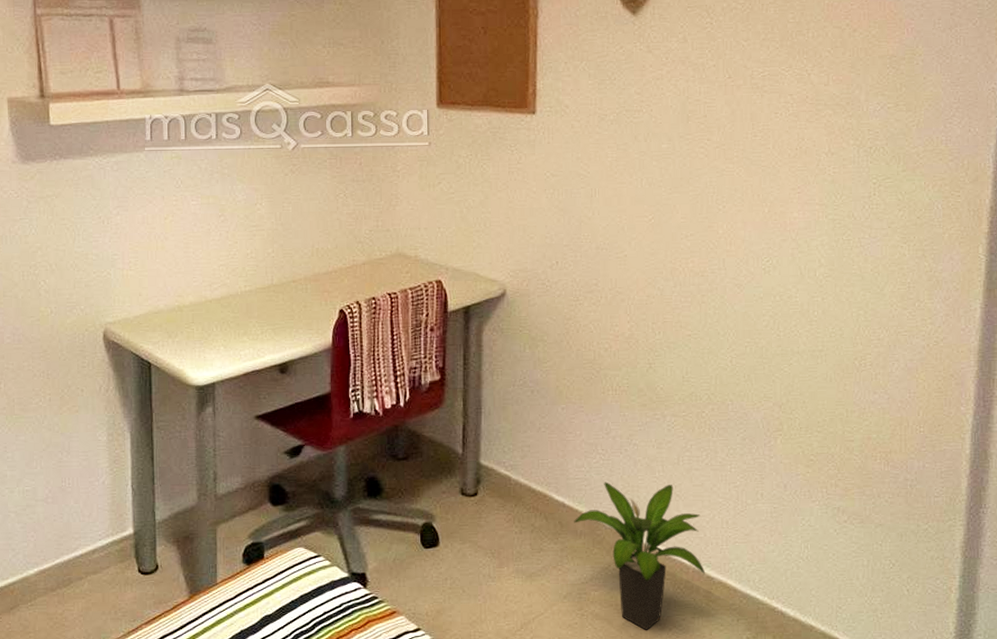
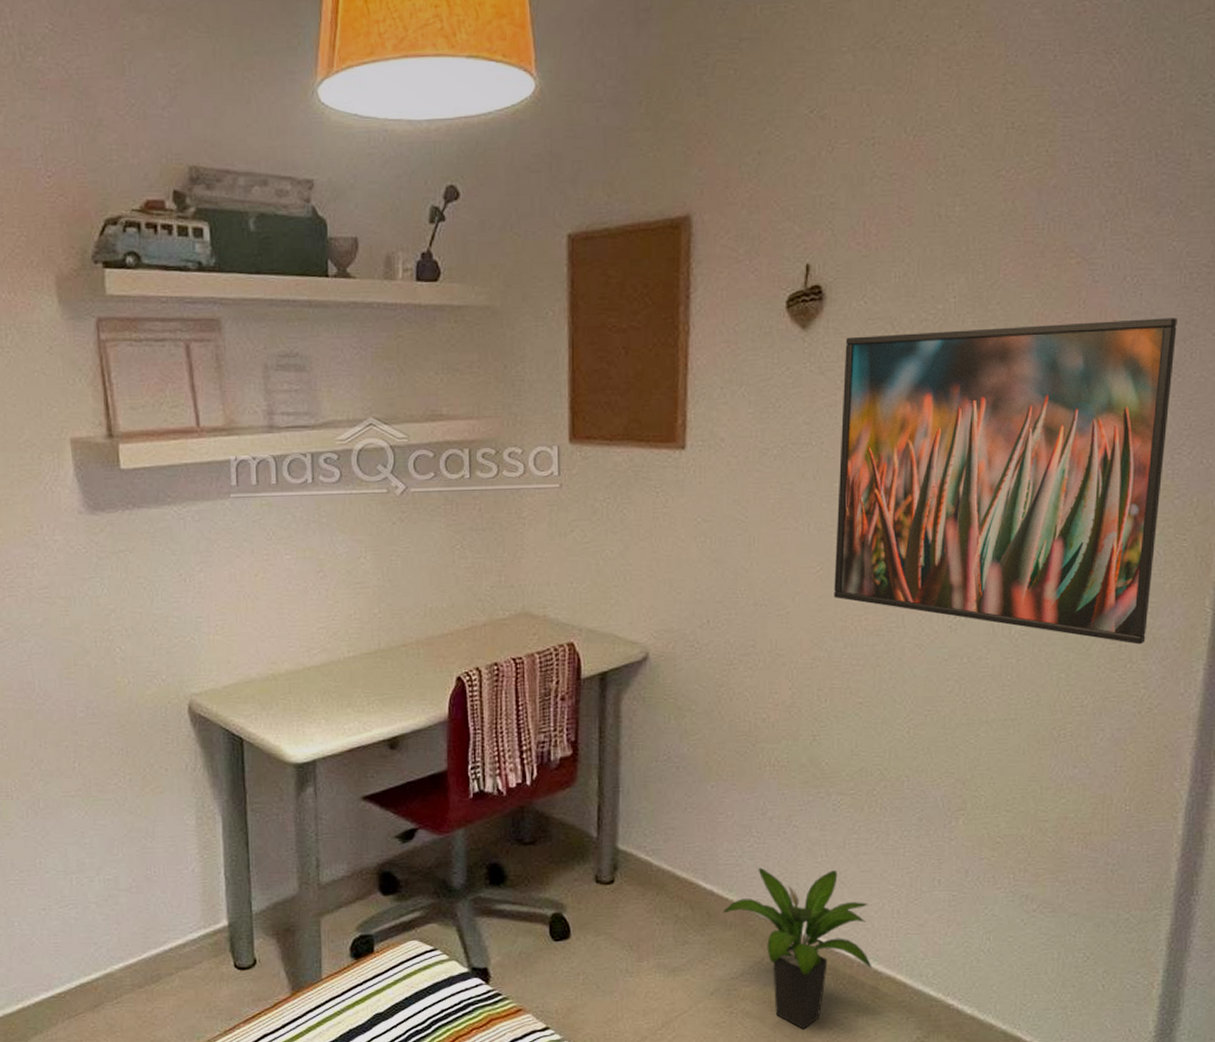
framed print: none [664,10,944,286] -> present [834,318,1177,645]

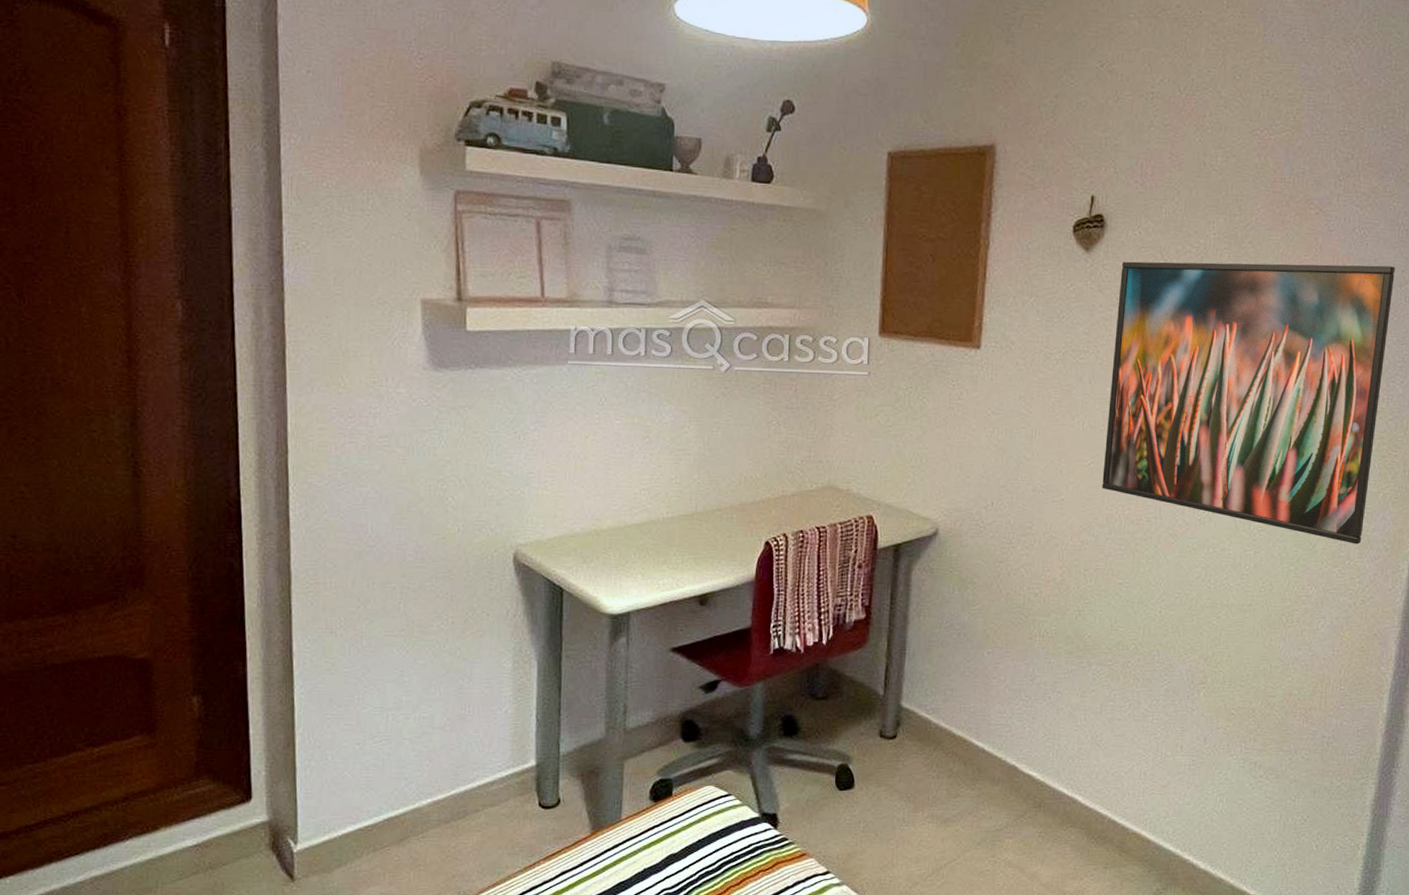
potted plant: present [723,867,872,1029] -> none [992,728,1121,879]

